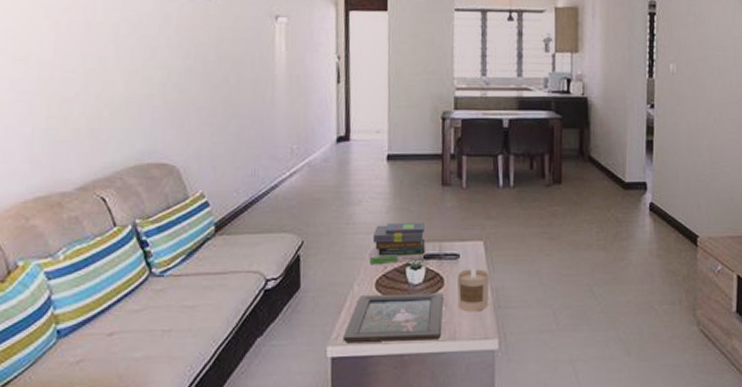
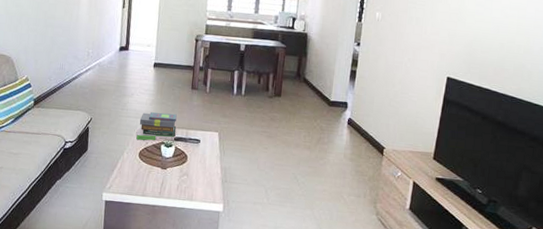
decorative tray: present [342,293,443,342] -> none [114,160,186,199]
candle: present [457,267,490,312] -> none [196,150,221,183]

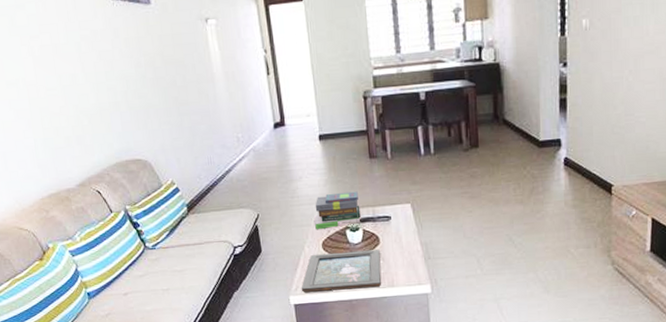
decorative tray: none [114,160,186,199] -> present [301,249,382,292]

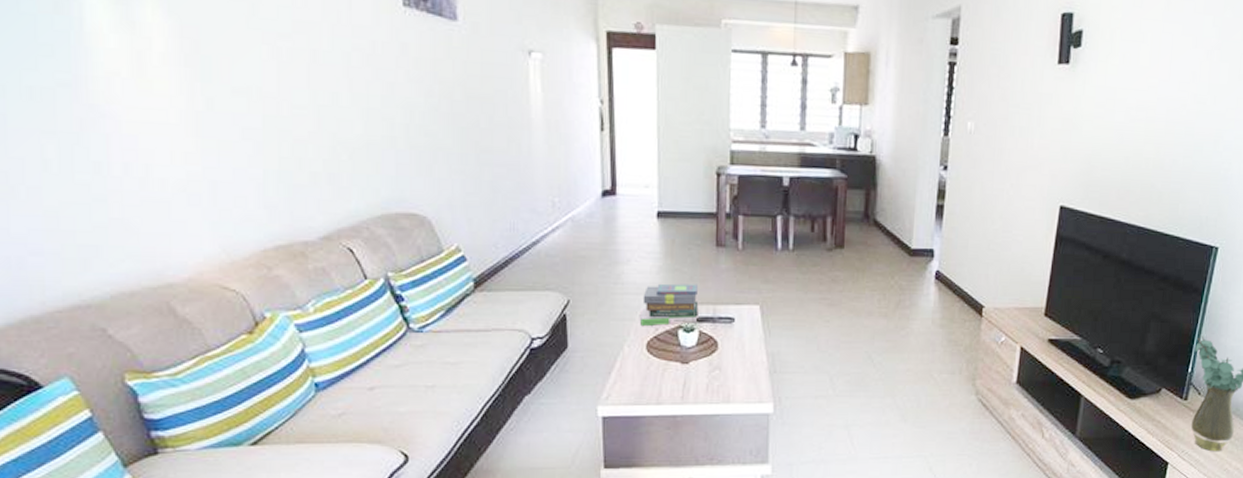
decorative tray: present [301,249,382,292] -> none [613,356,717,402]

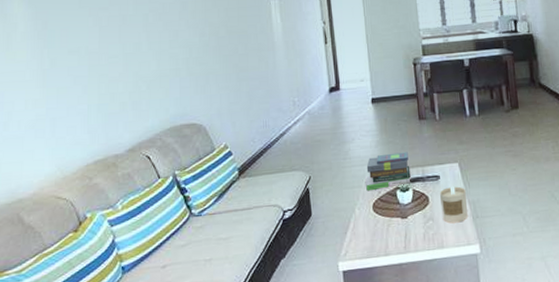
candle: none [732,332,766,376] -> present [440,185,468,224]

